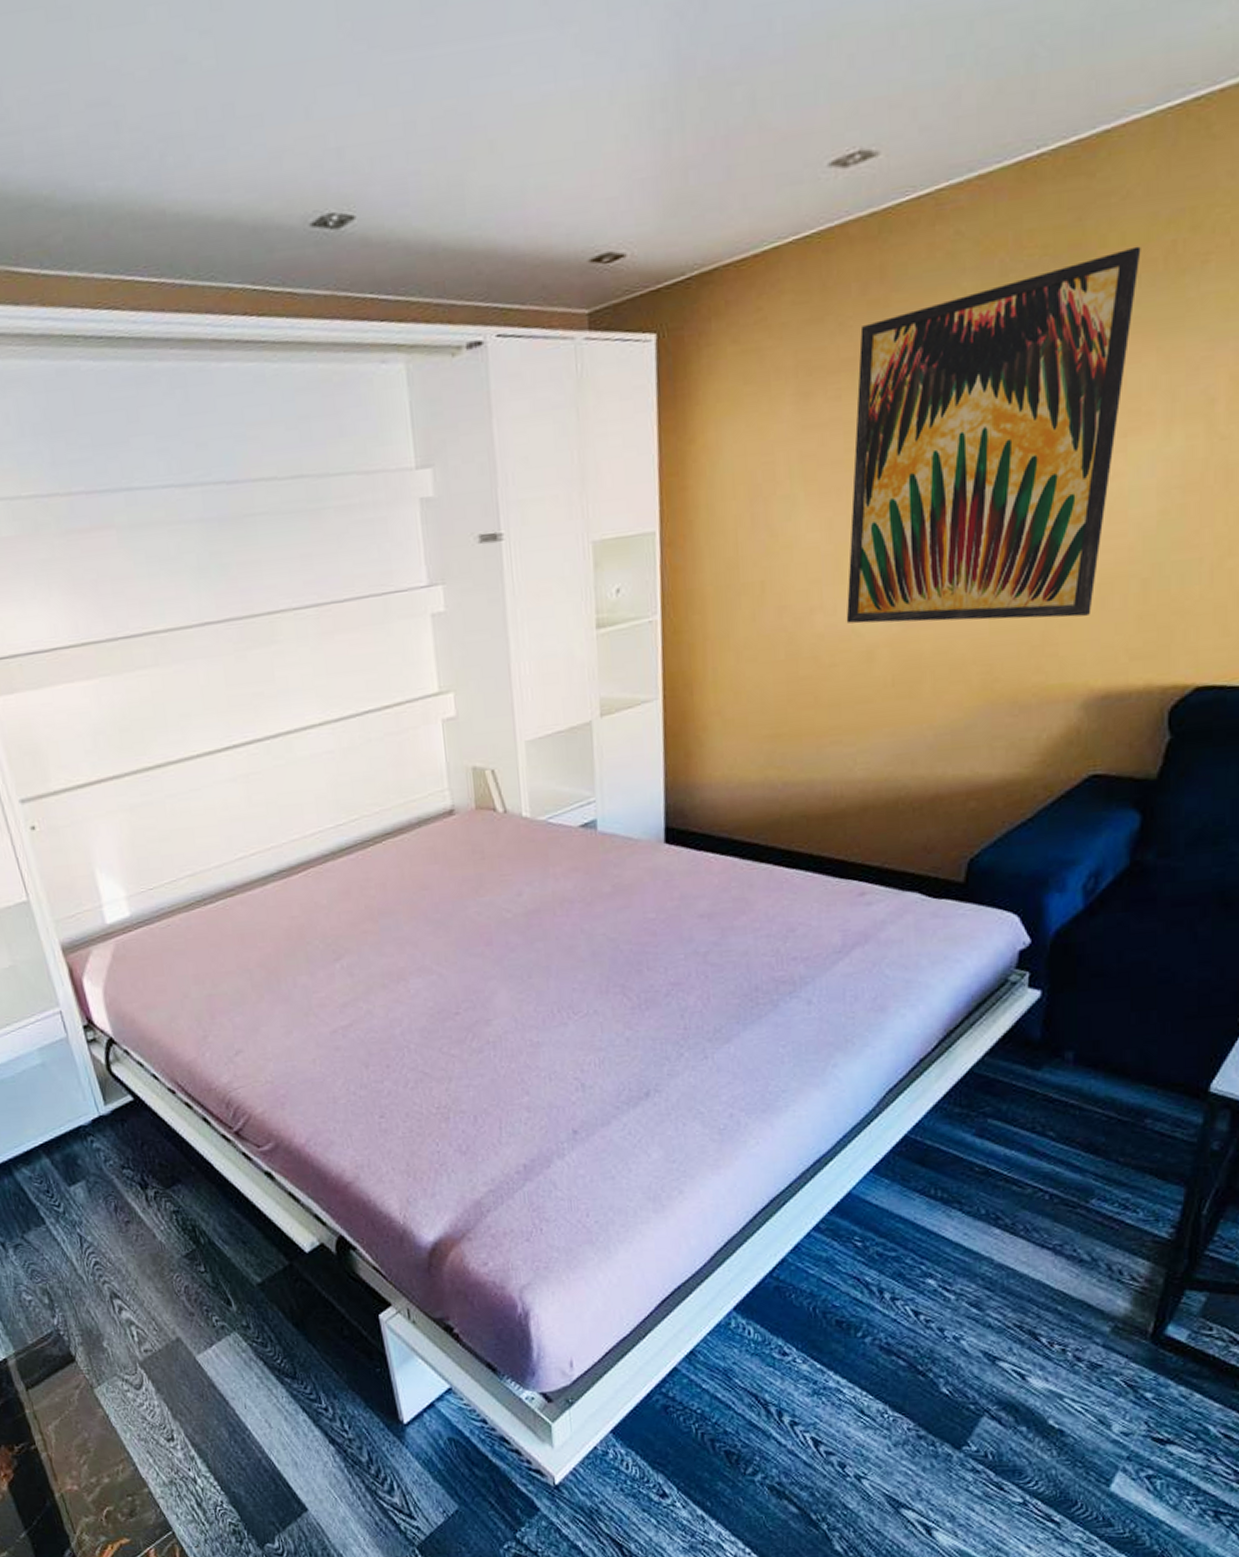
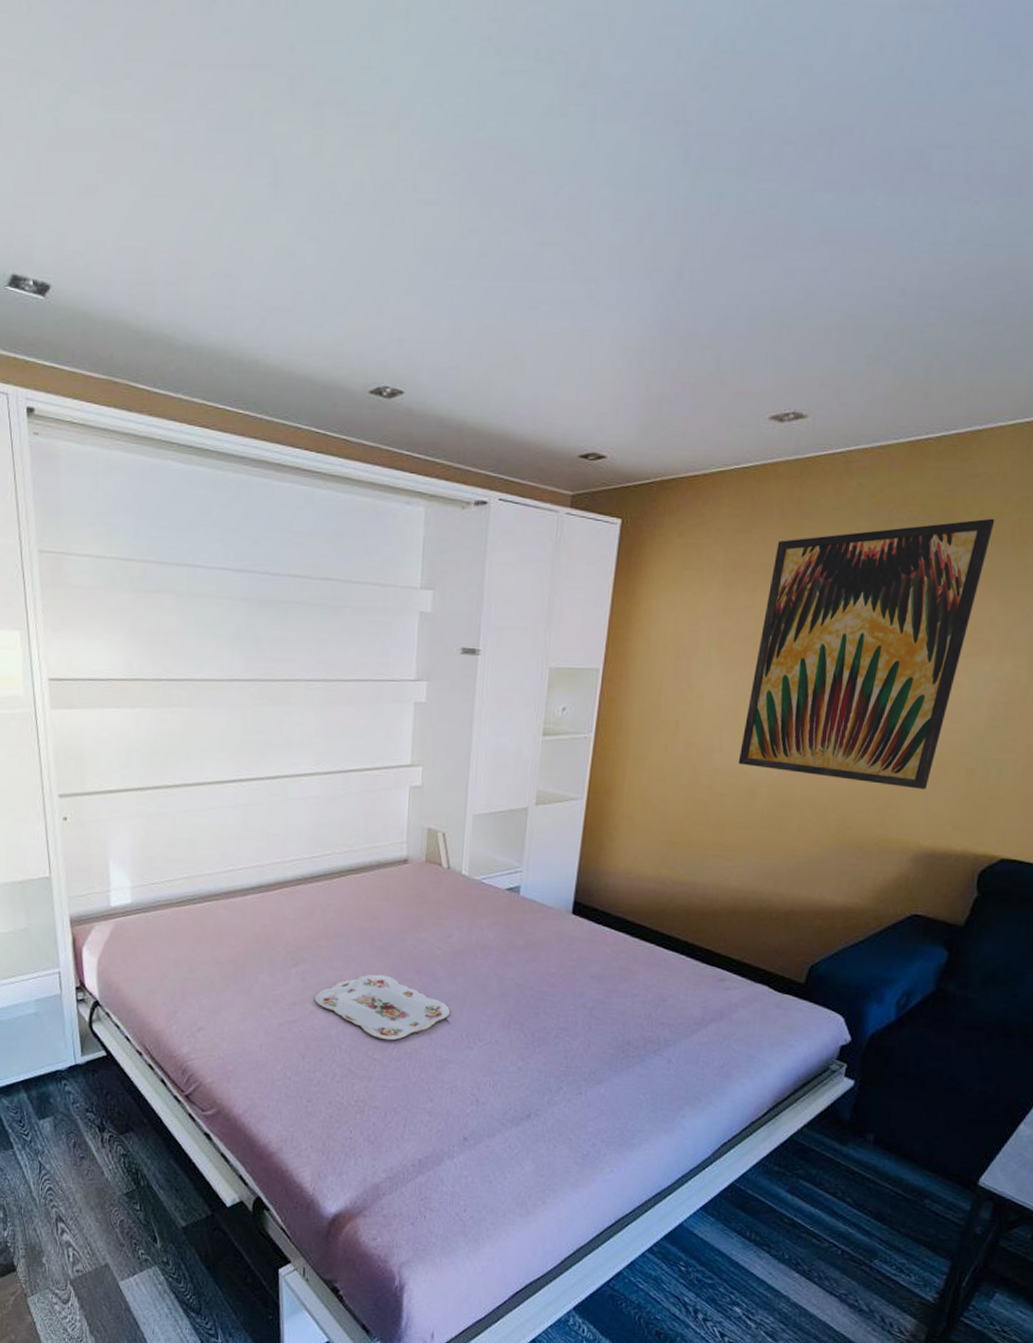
serving tray: none [368,953,535,1031] -> present [314,974,451,1041]

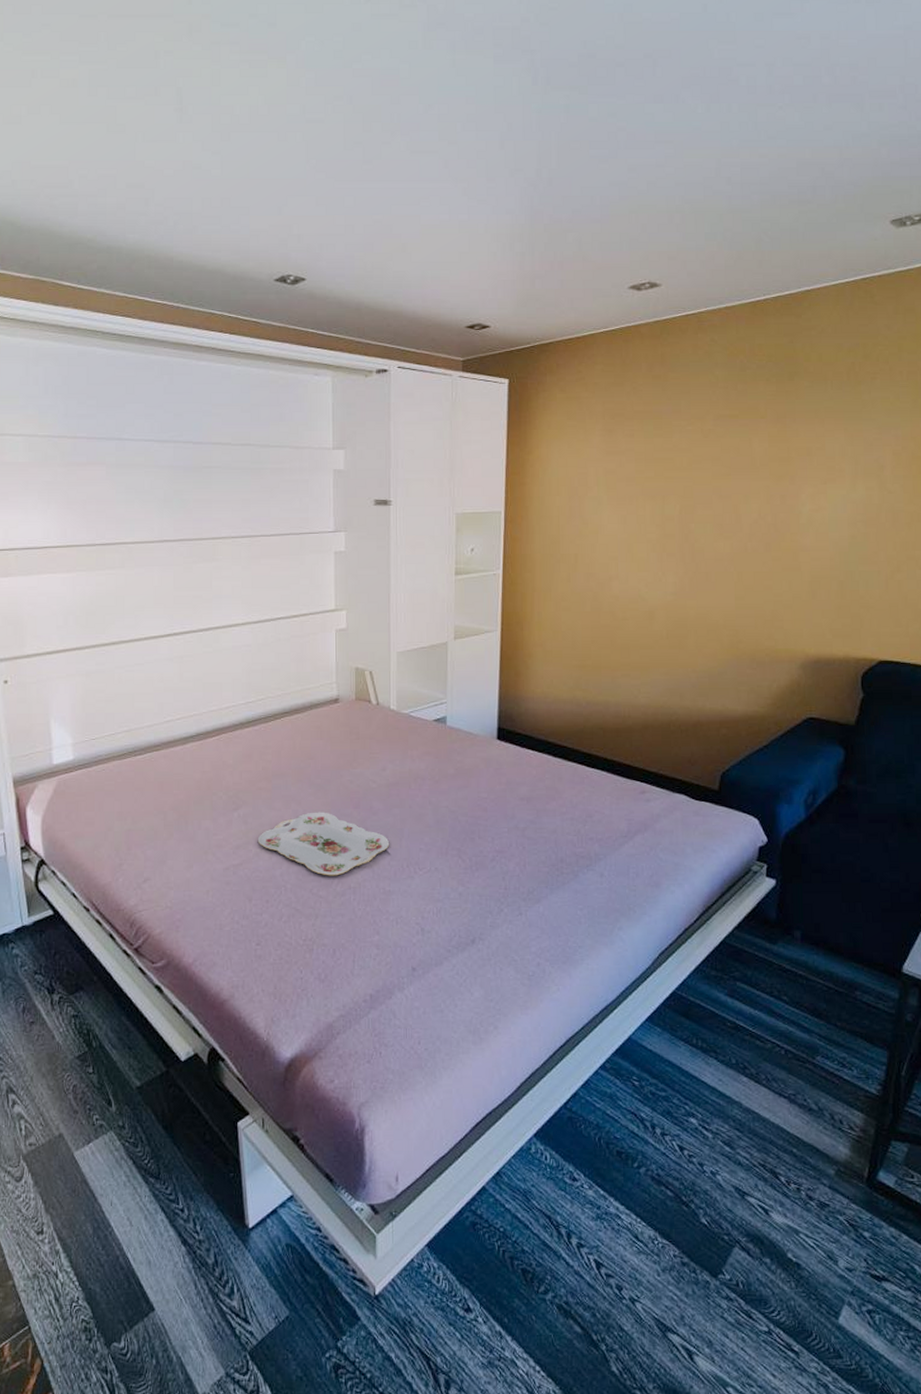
wall art: present [738,518,995,789] -> none [634,363,832,602]

